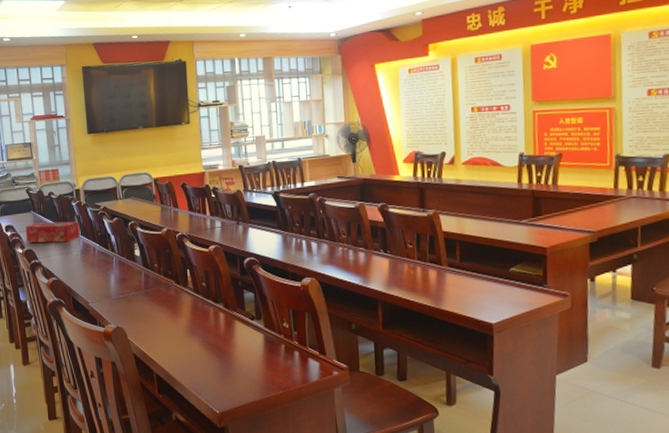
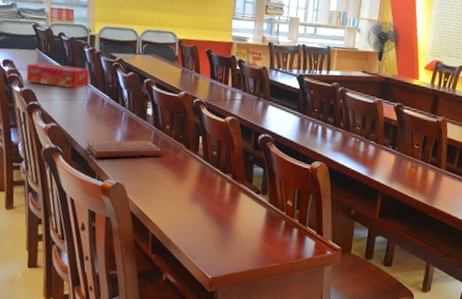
diary: none [85,281,155,306] -> present [86,140,163,159]

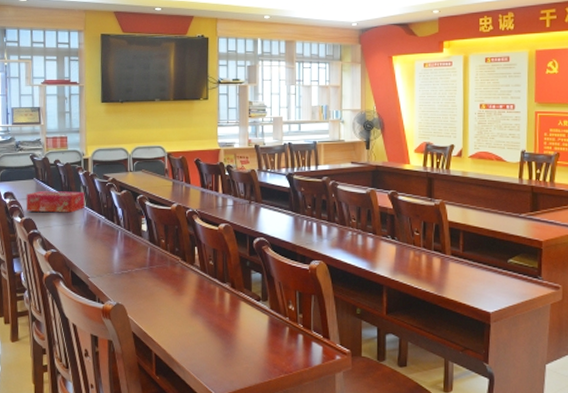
diary: present [86,140,163,159] -> none [85,256,160,281]

